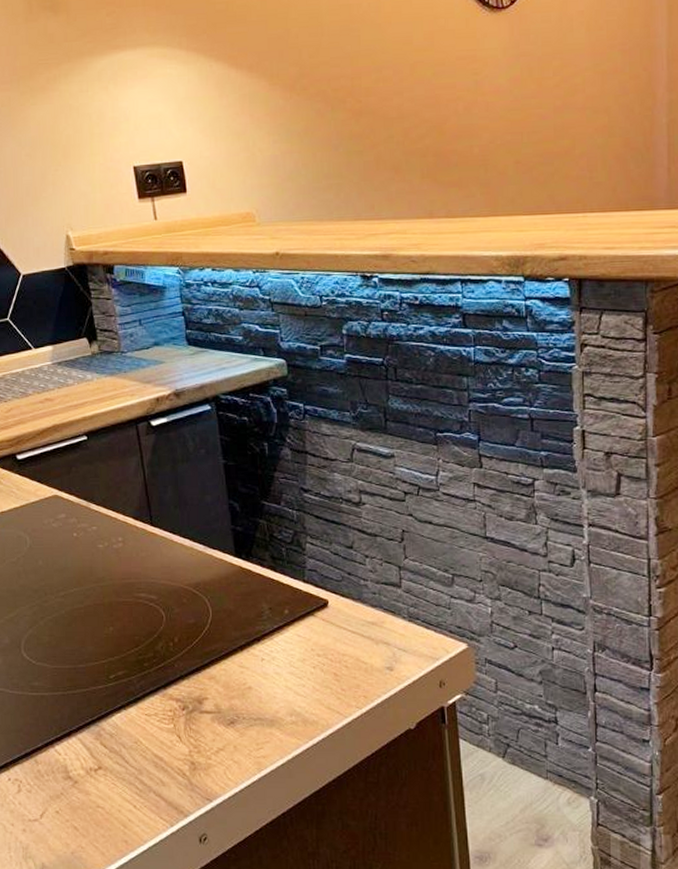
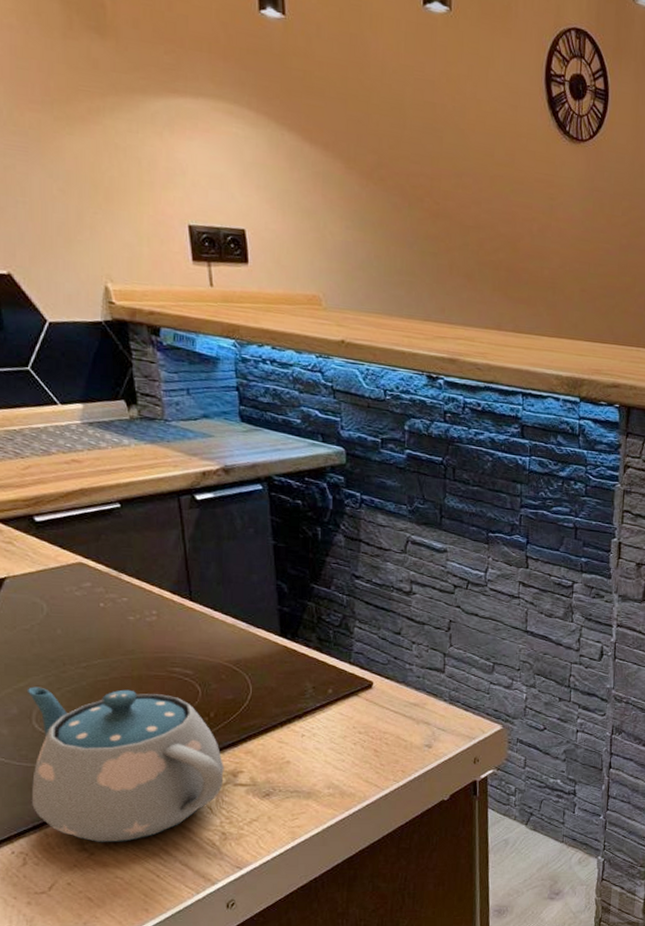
teapot: none [16,617,190,771] -> present [27,687,224,843]

